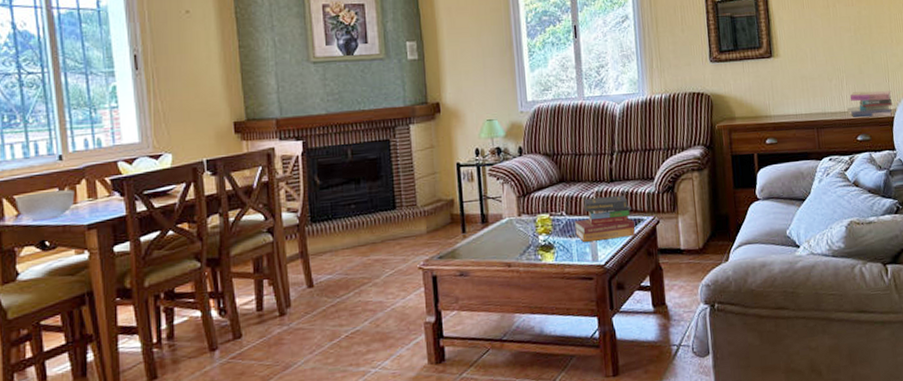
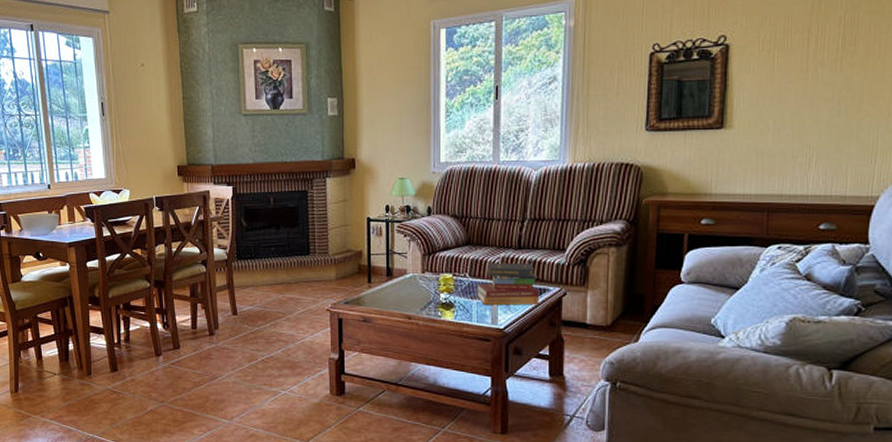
books: present [847,91,893,118] -> none [812,173,877,205]

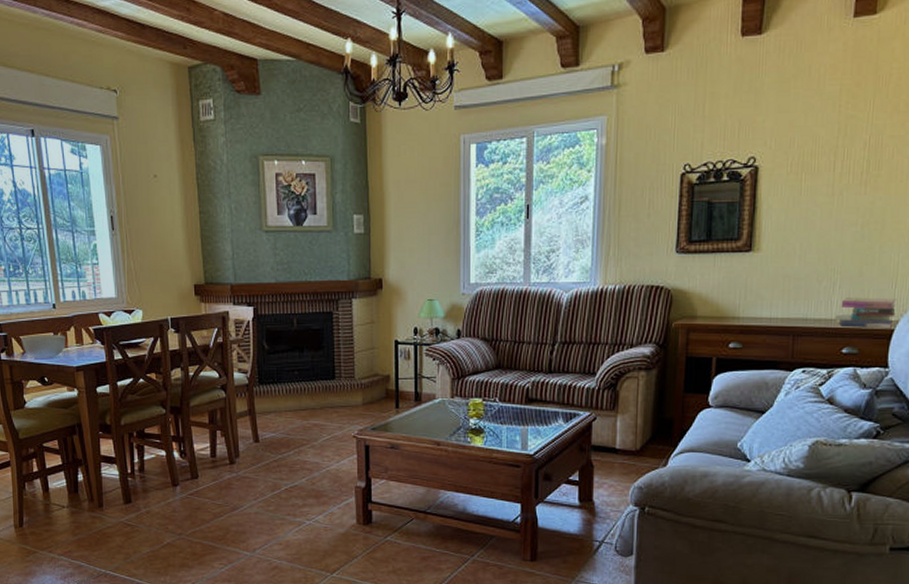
books: present [477,262,540,306] -> none [507,387,570,431]
books: none [812,173,877,205] -> present [835,297,897,329]

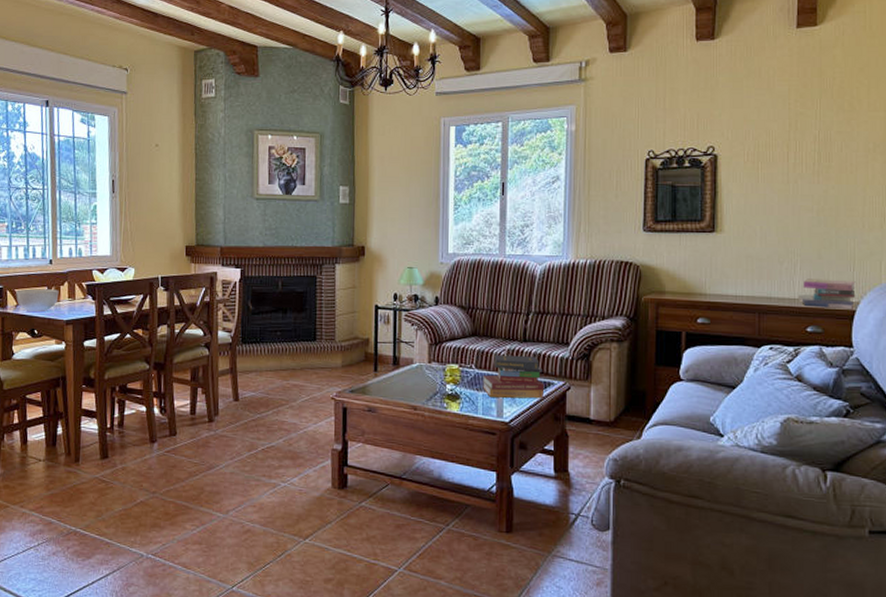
books: none [507,387,570,431] -> present [483,354,545,399]

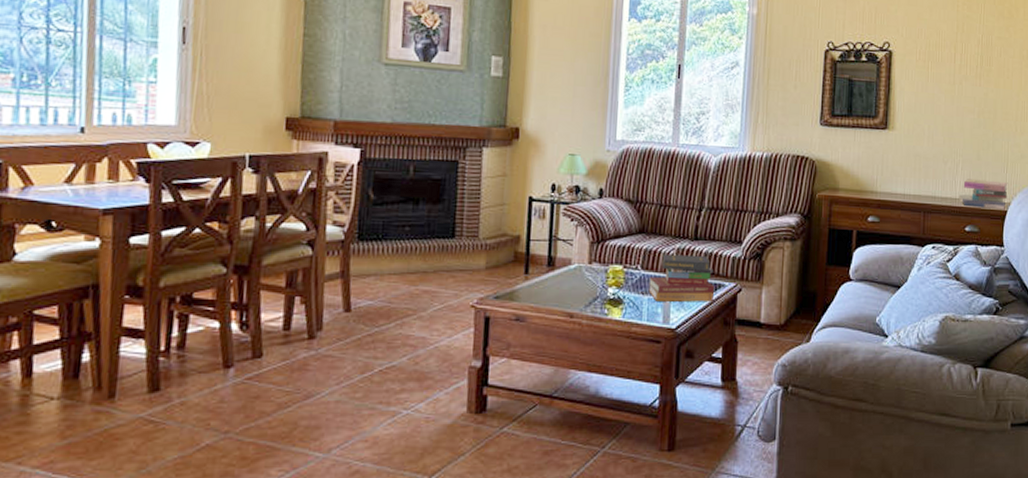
bowl: present [16,288,59,313] -> none [23,165,94,198]

